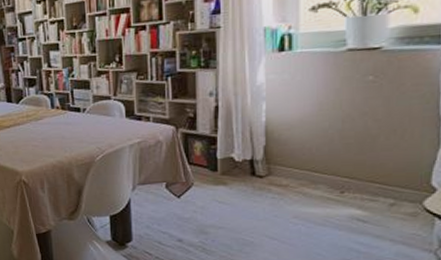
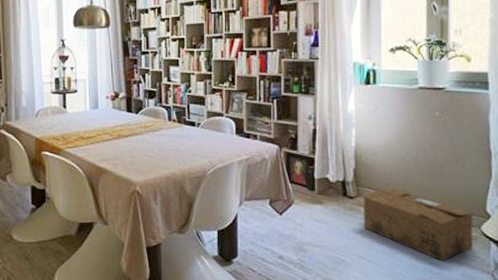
cardboard box: none [276,164,413,240] -> present [364,188,473,261]

